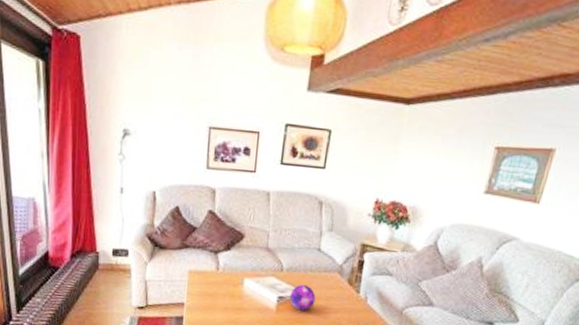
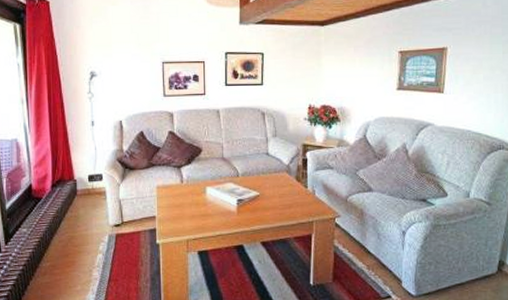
decorative orb: present [289,284,316,311] -> none [247,186,270,210]

